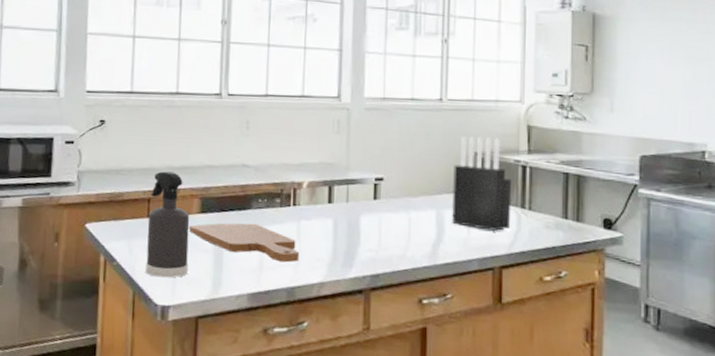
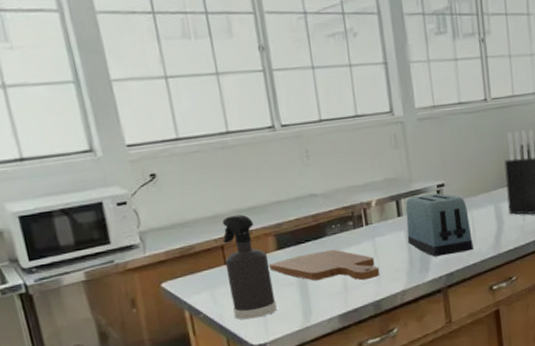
toaster: none [334,184,407,255] -> present [405,193,474,257]

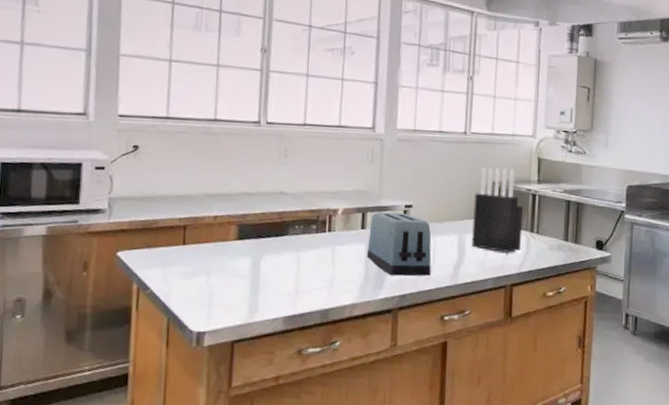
spray bottle: present [222,214,277,320] -> none [181,198,227,305]
cutting board: present [269,249,380,281] -> none [226,249,334,287]

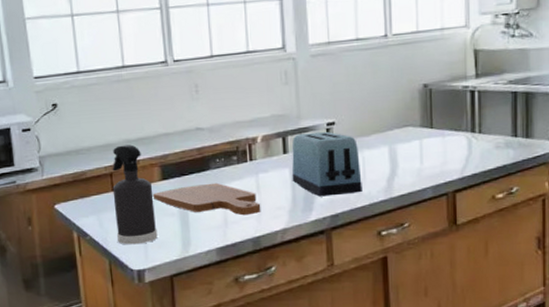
spray bottle: none [181,198,227,305] -> present [112,144,158,245]
cutting board: none [226,249,334,287] -> present [153,182,261,216]
knife block: present [472,166,524,253] -> none [403,66,462,159]

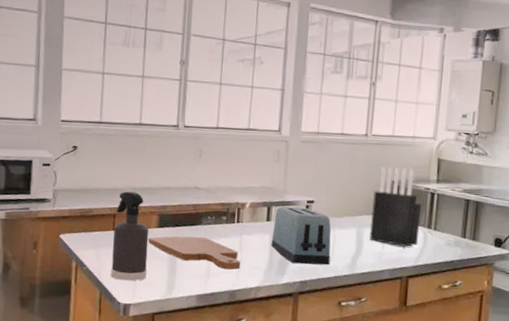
knife block: none [403,66,462,159] -> present [369,166,422,247]

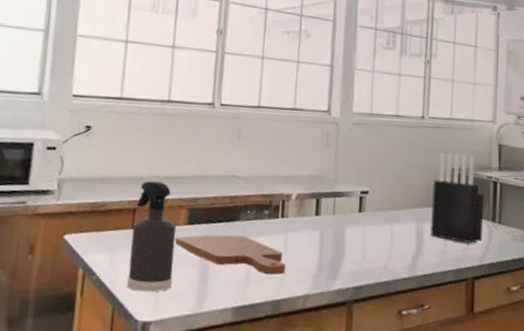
toaster: present [271,206,332,266] -> none [320,197,389,267]

